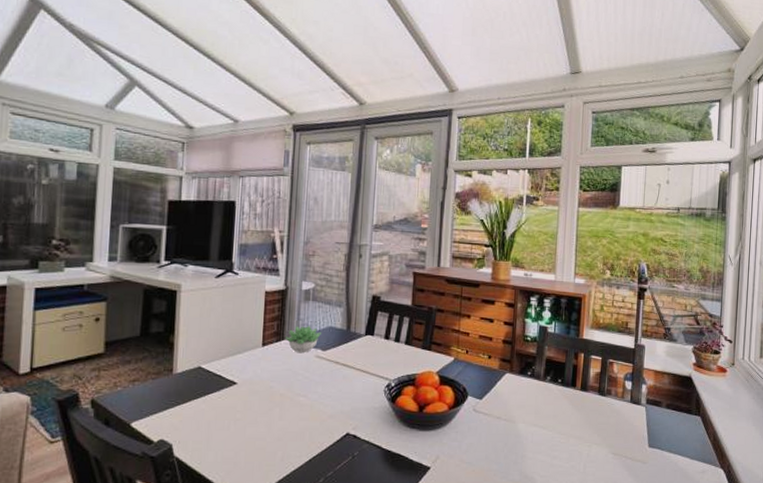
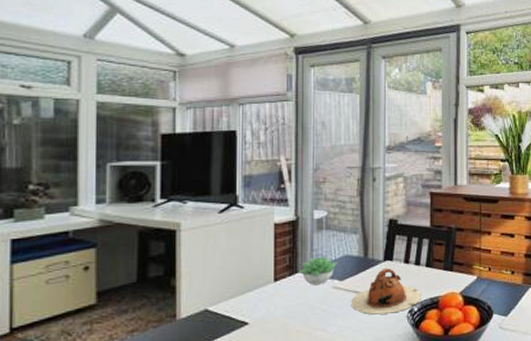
teapot: none [331,342,399,386] -> present [350,267,422,315]

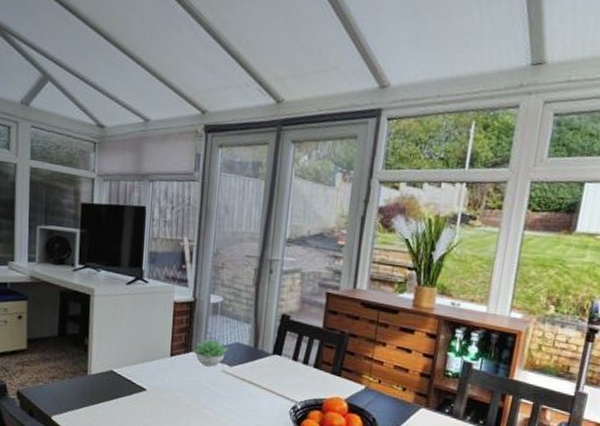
teapot: present [350,267,422,315] -> none [237,361,306,407]

